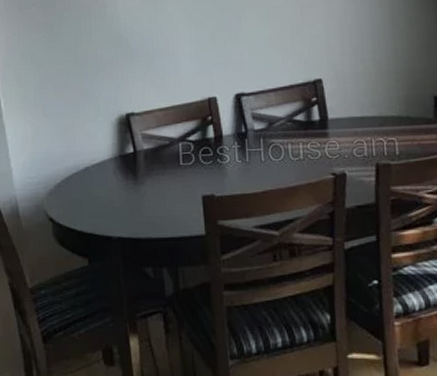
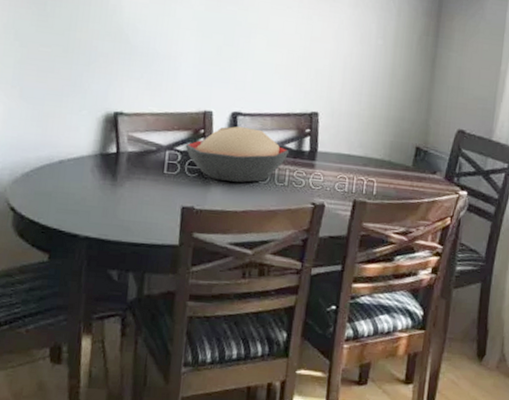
decorative bowl: none [196,106,298,164] -> present [185,126,289,183]

